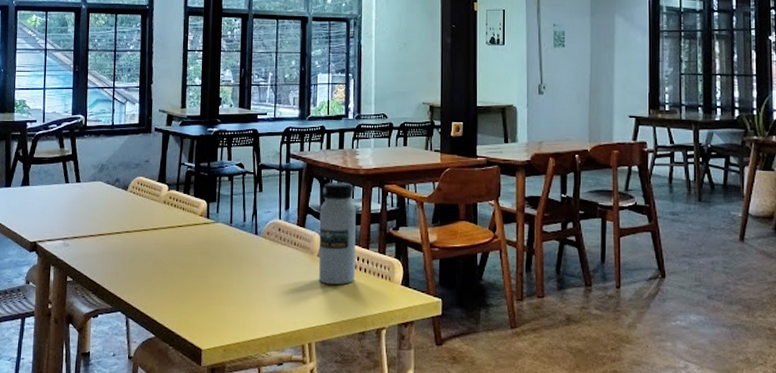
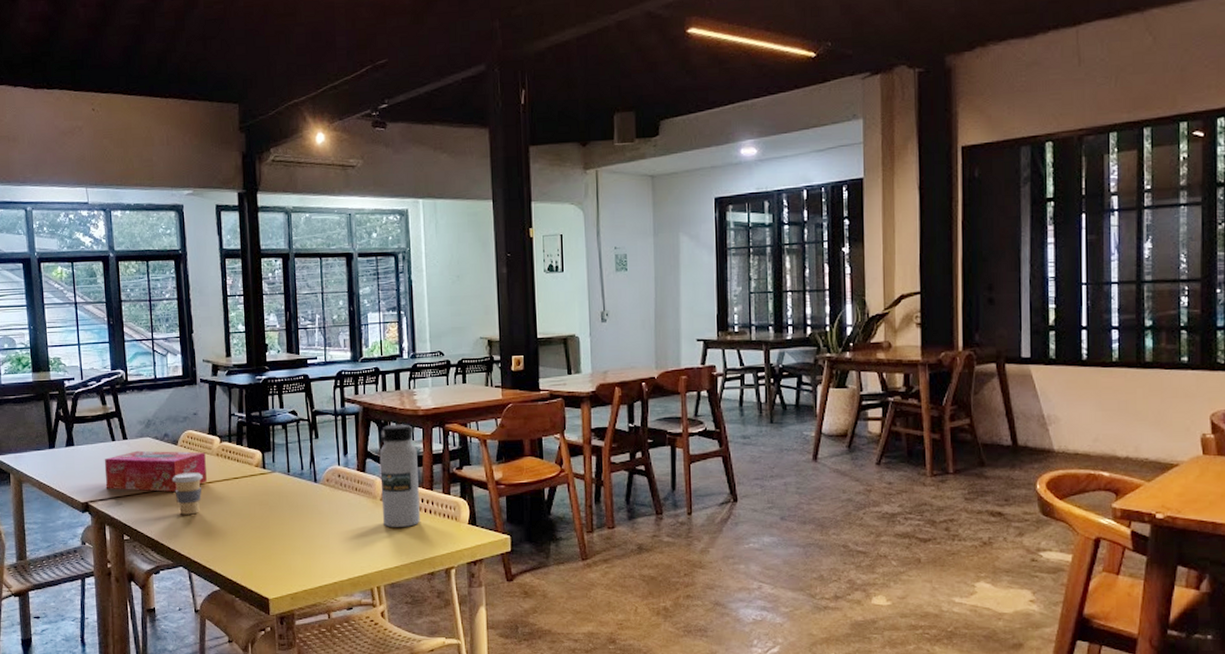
tissue box: none [55,194,153,236] -> present [104,450,207,492]
coffee cup: none [119,218,149,260] -> present [172,472,203,515]

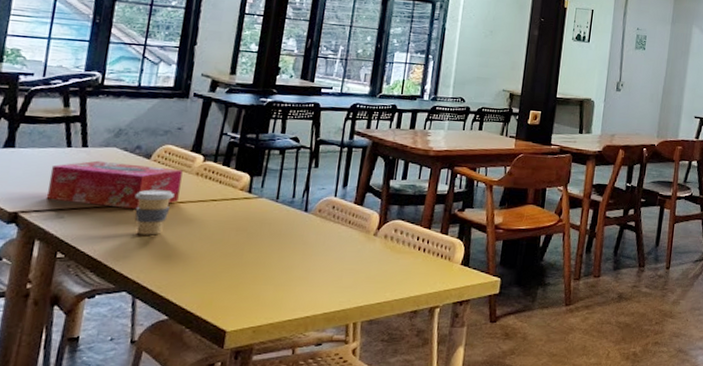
water bottle: present [379,424,420,527] -> none [372,161,422,264]

